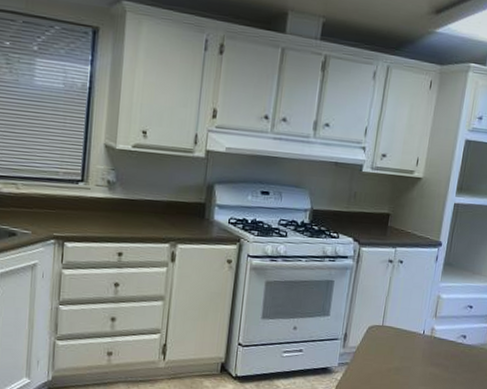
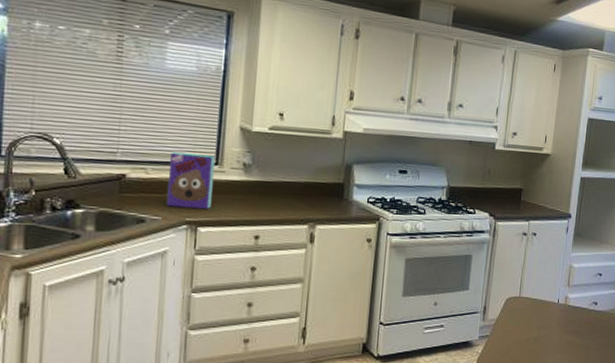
cereal box: none [35,168,81,226] -> present [166,152,215,210]

